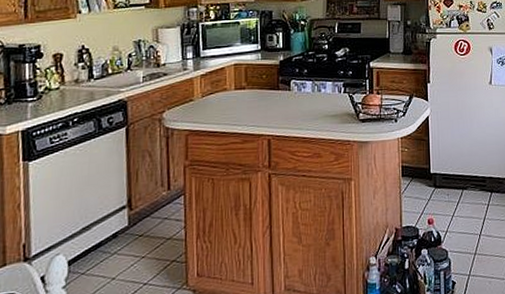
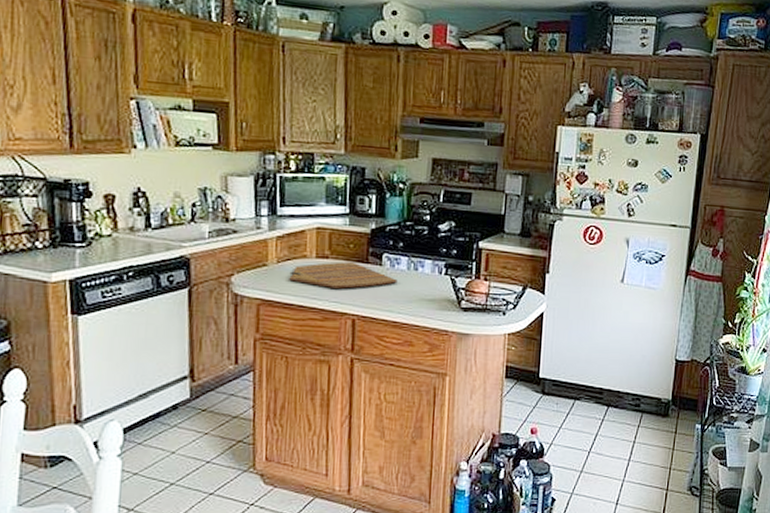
cutting board: none [212,90,305,114] -> present [289,262,398,289]

